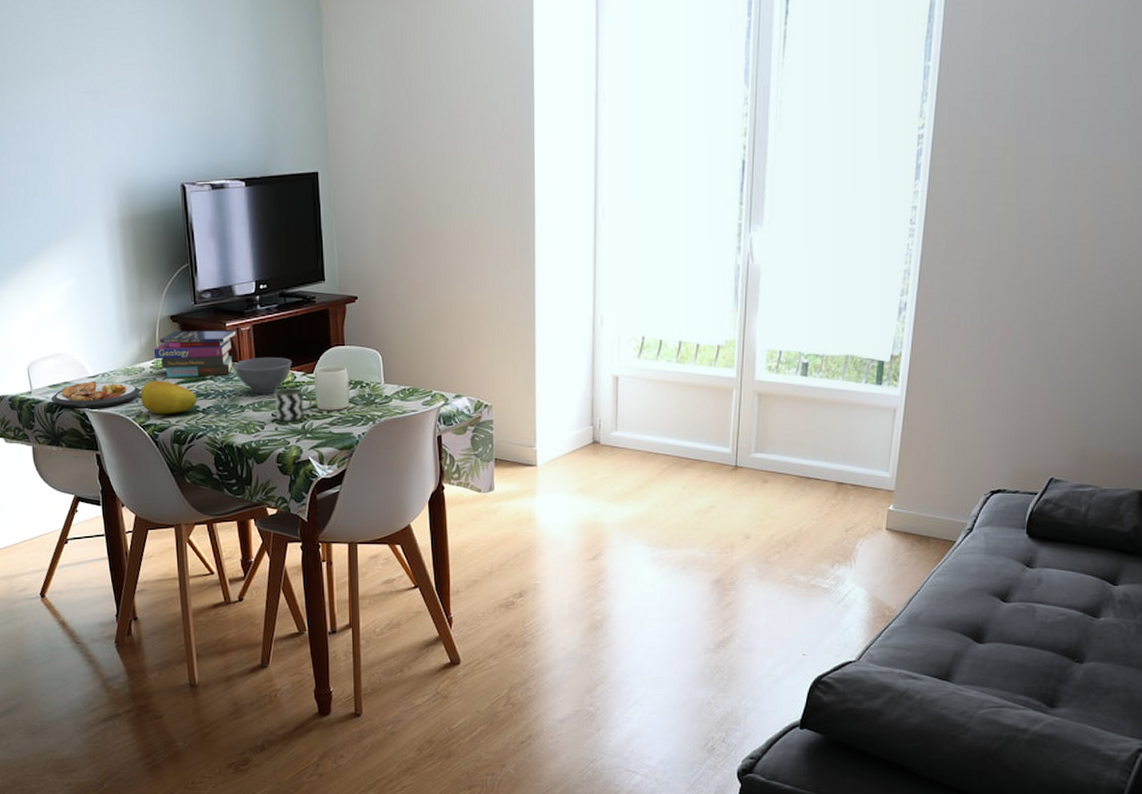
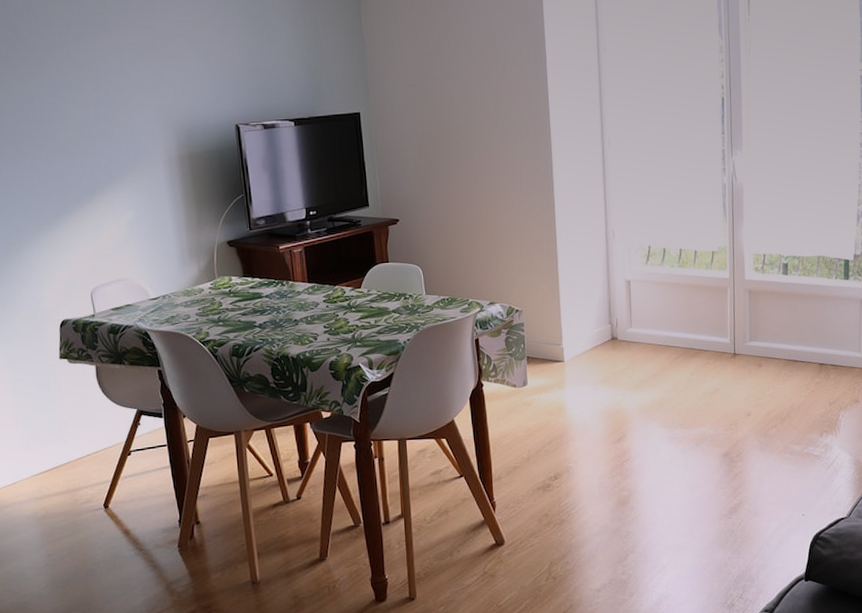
plate: present [50,381,141,410] -> none [113,303,200,330]
fruit: present [139,380,197,415] -> none [199,299,254,331]
books: present [153,330,236,378] -> none [212,252,289,297]
bowl: present [233,357,293,395] -> none [287,275,342,310]
cup: present [273,387,313,422] -> none [325,301,362,333]
mug: present [314,365,350,411] -> none [361,280,395,321]

